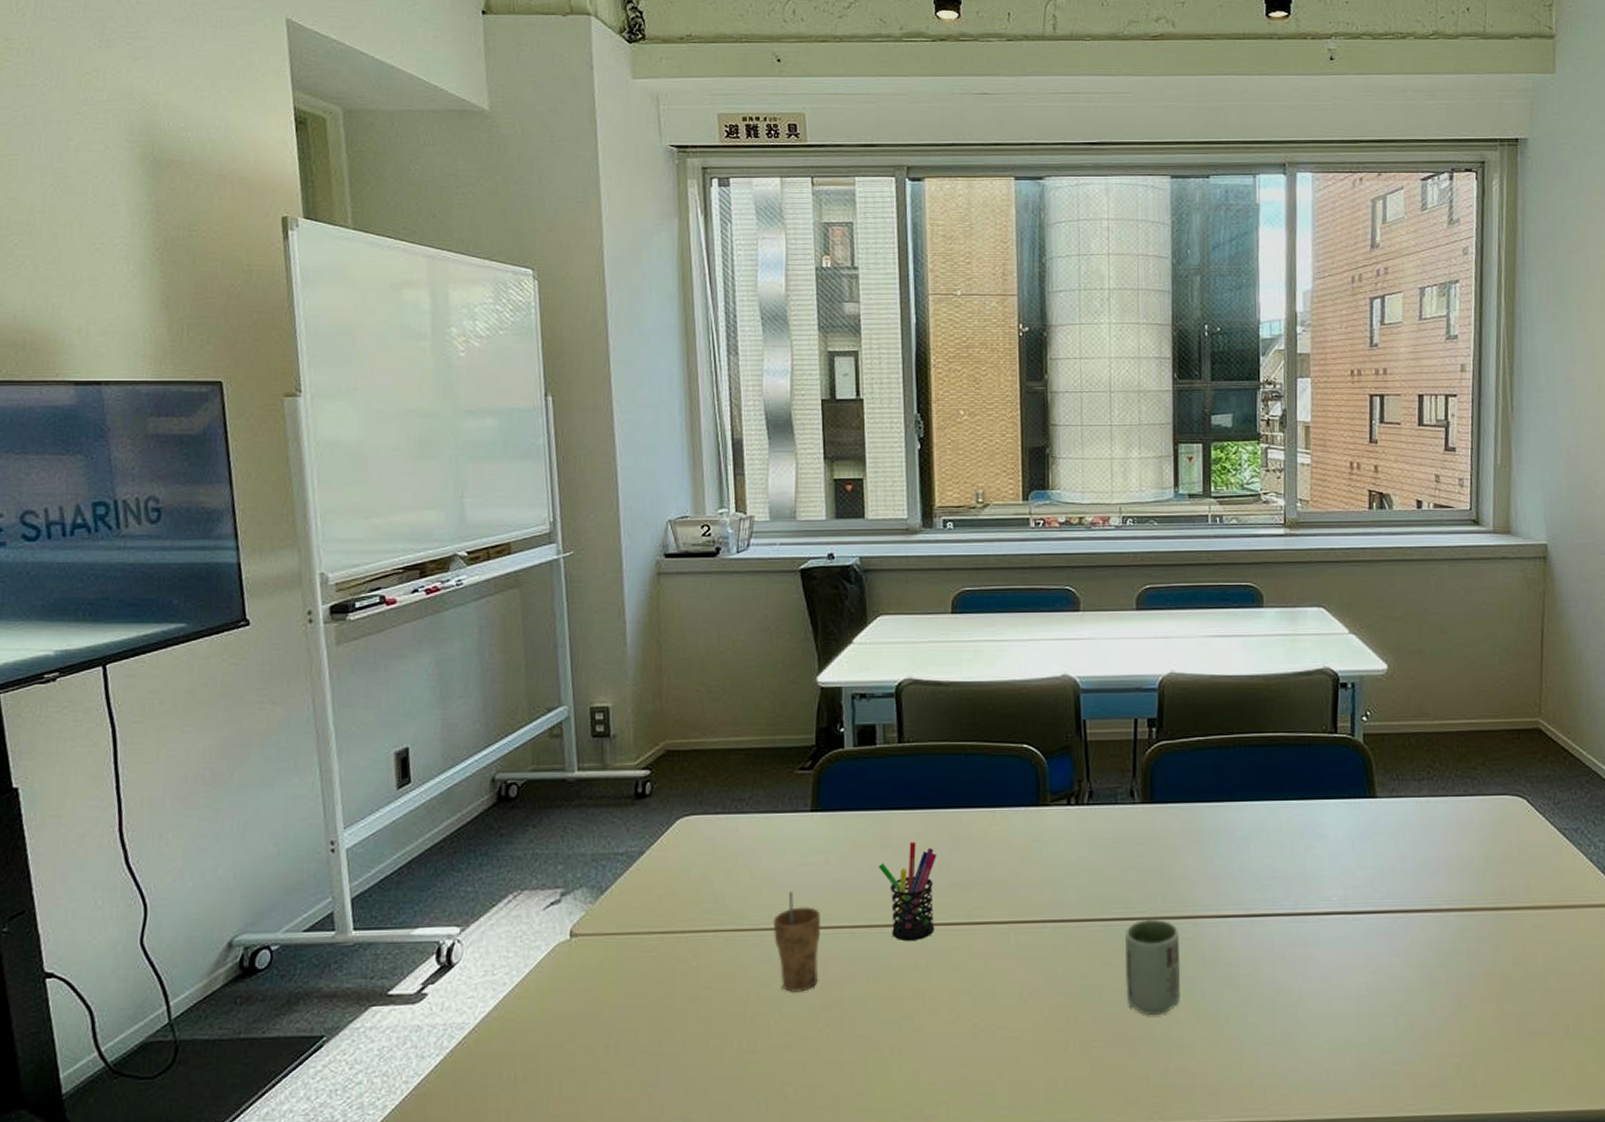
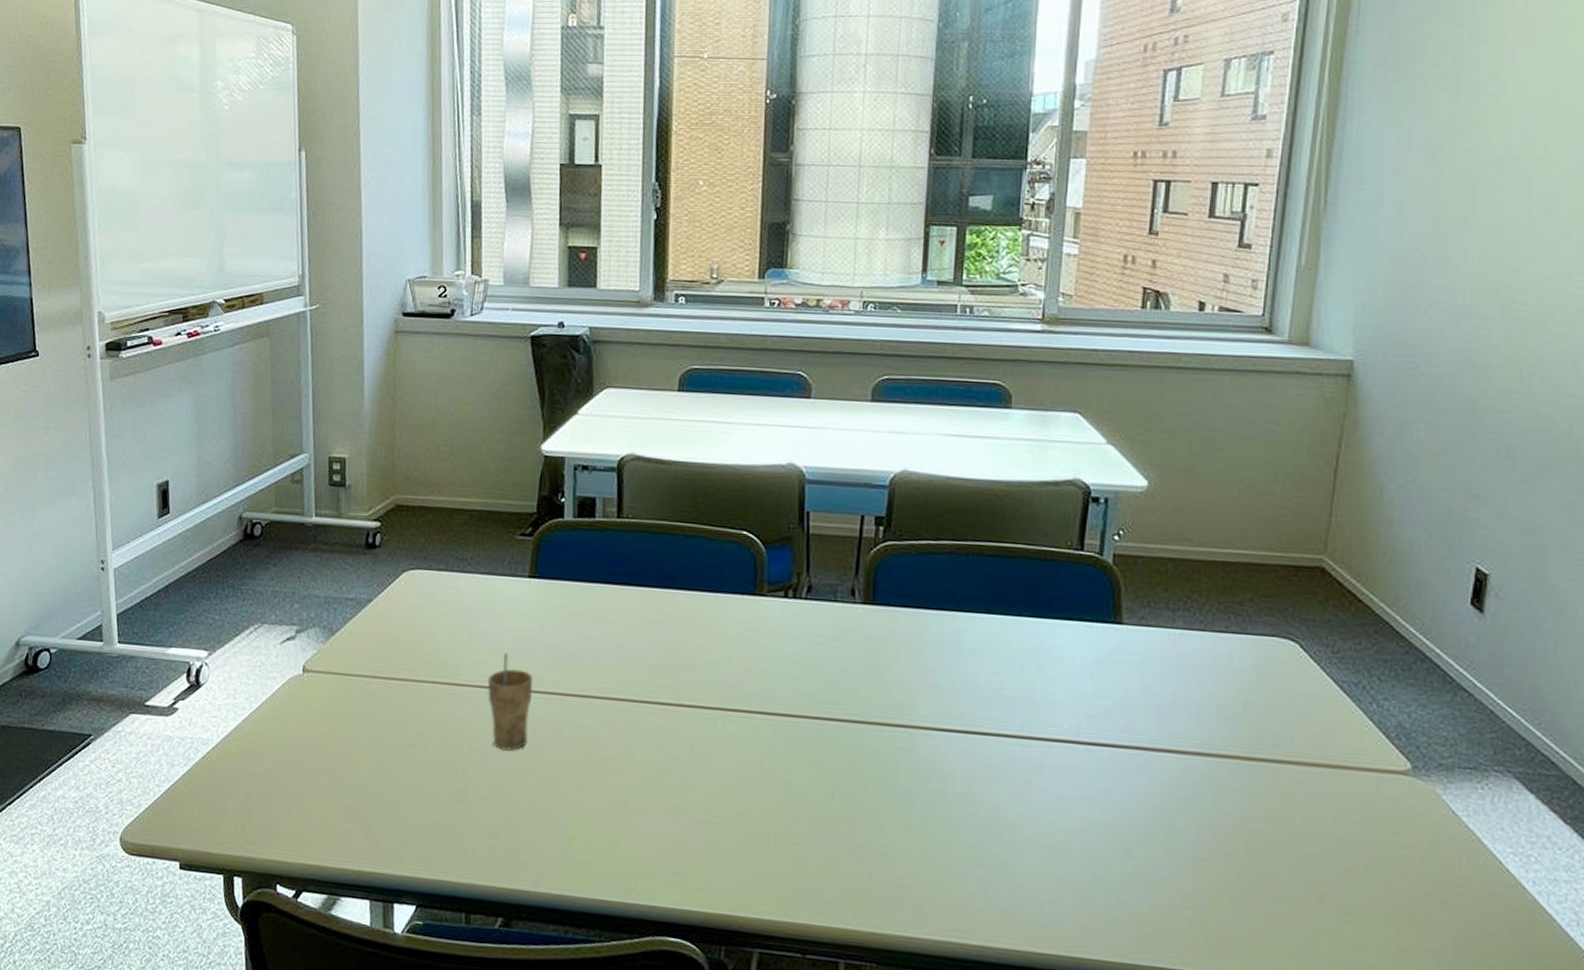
pen holder: present [878,841,936,942] -> none [591,617,649,716]
cup: present [1124,918,1181,1016] -> none [832,723,892,821]

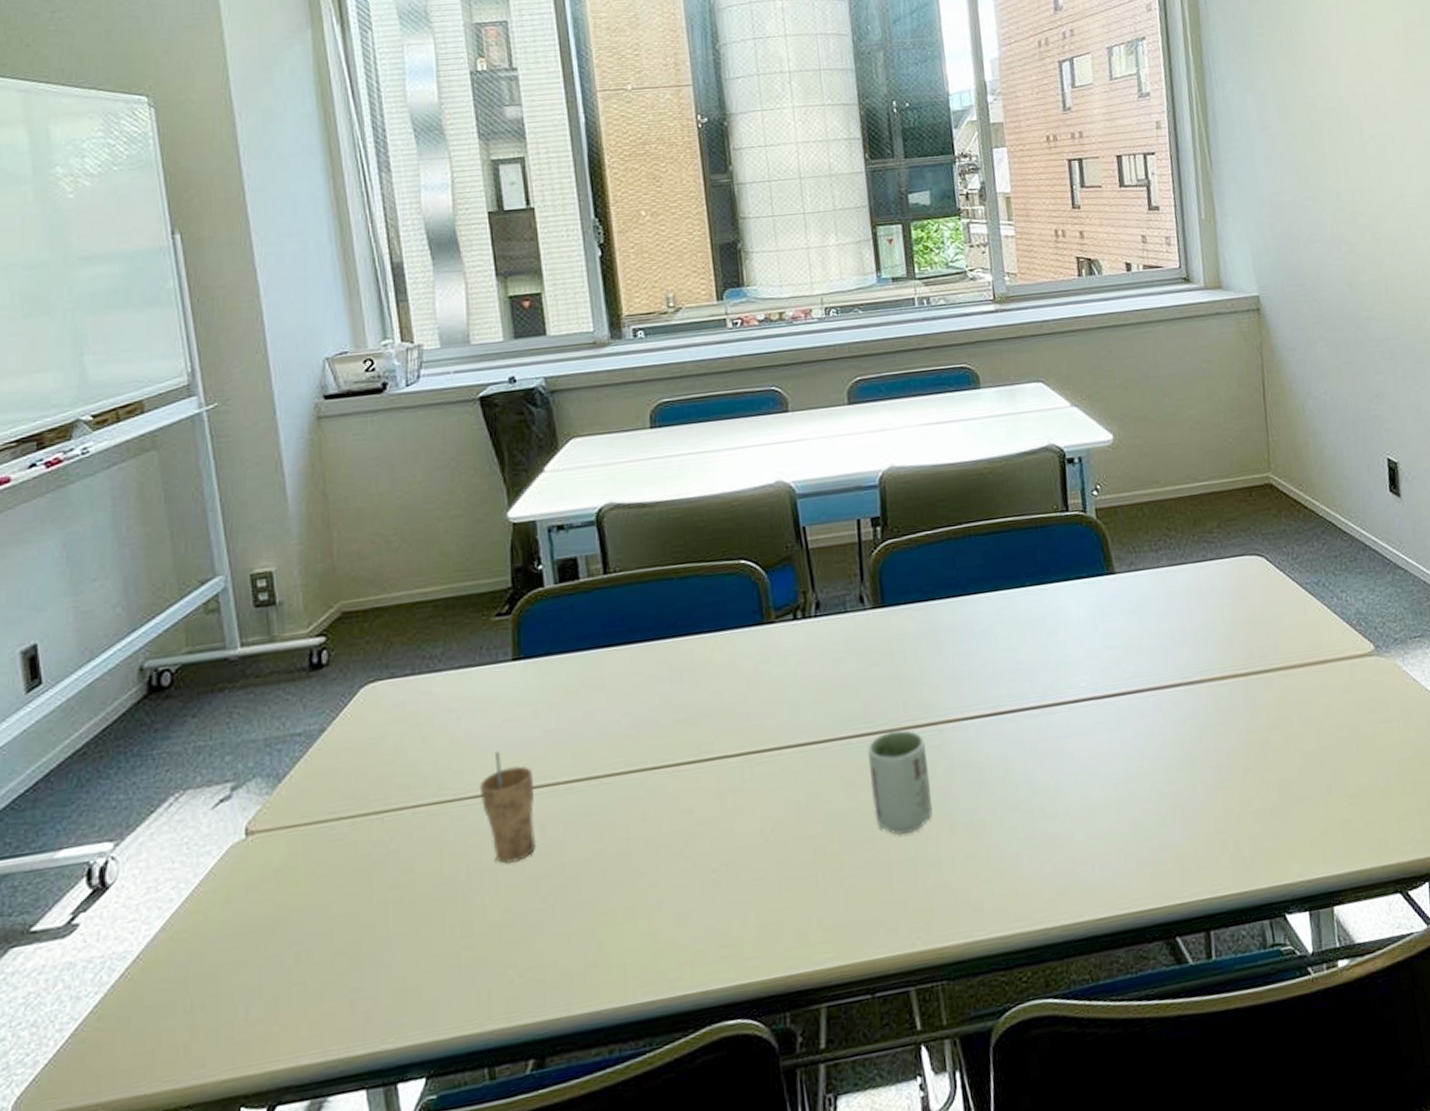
cup: none [832,723,892,821] -> present [868,729,933,836]

